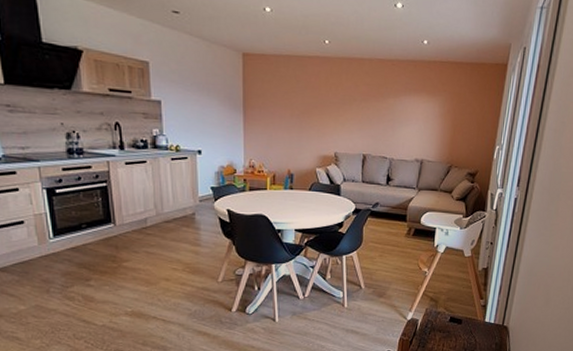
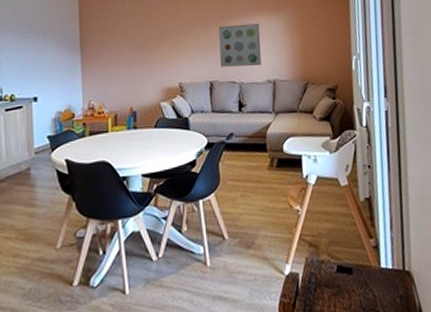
wall art: none [375,102,416,144] -> present [218,23,262,67]

